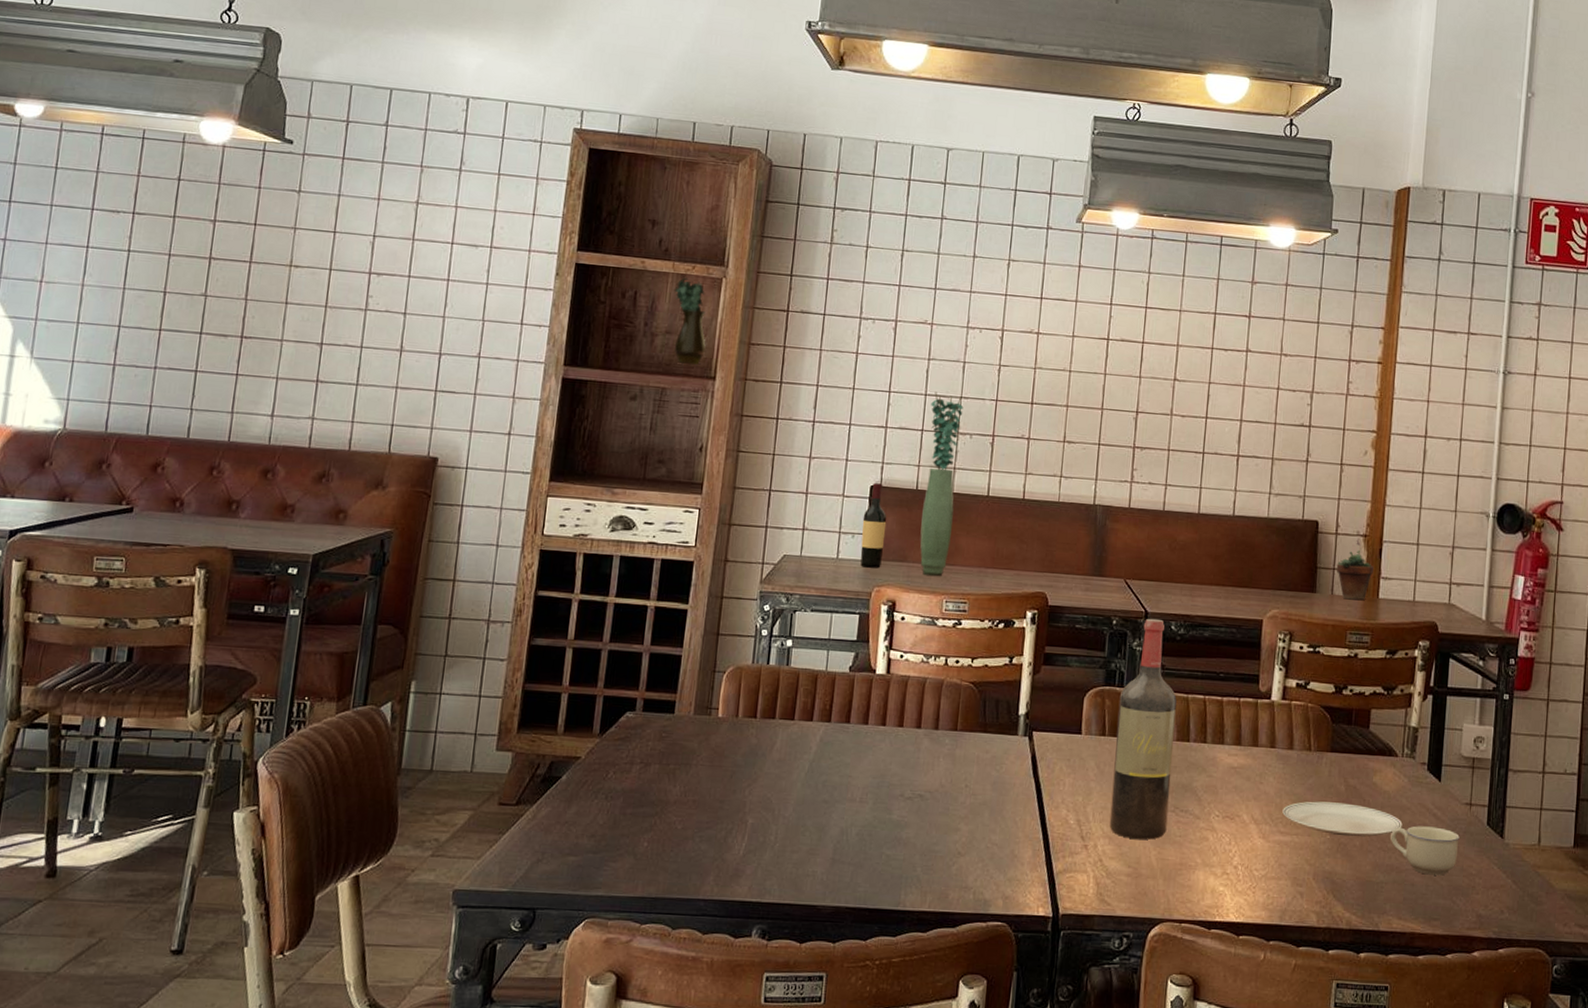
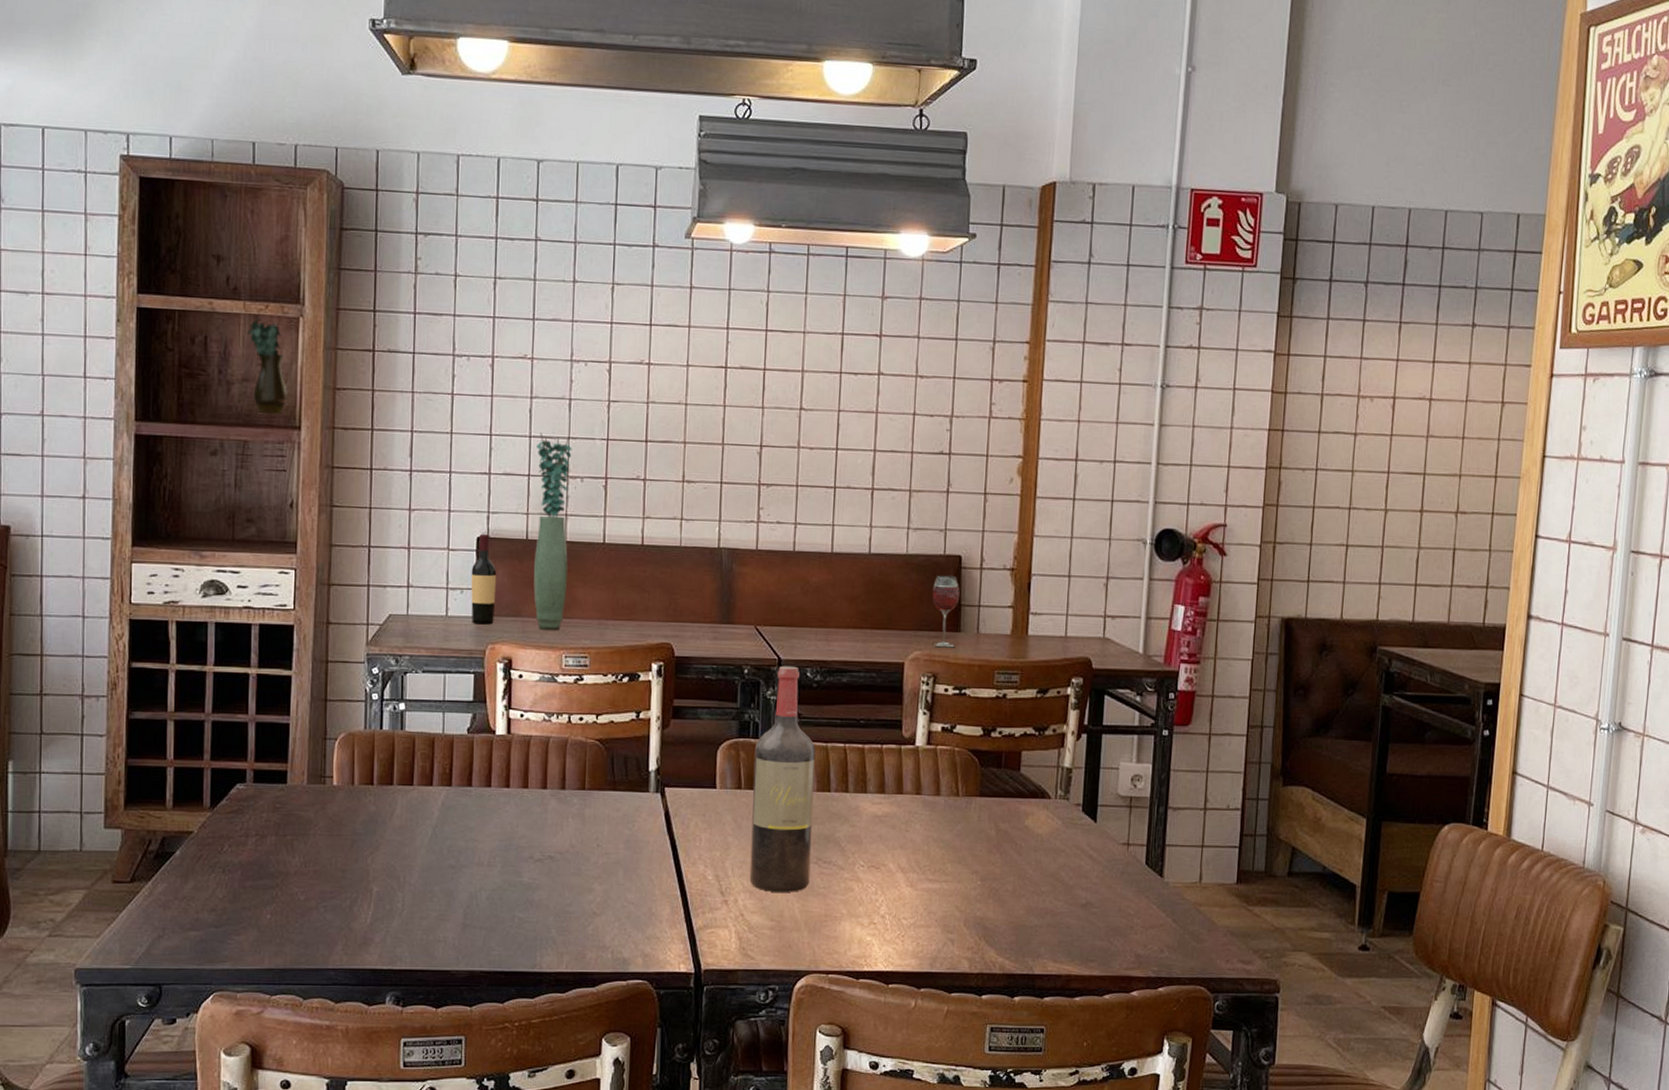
plate: present [1282,801,1403,837] -> none [930,847,1057,882]
wineglass: none [1289,538,1317,608] -> present [931,575,960,648]
succulent plant: present [1336,538,1374,600] -> none [981,572,1022,638]
cup: present [1390,825,1460,876] -> none [1044,868,1117,917]

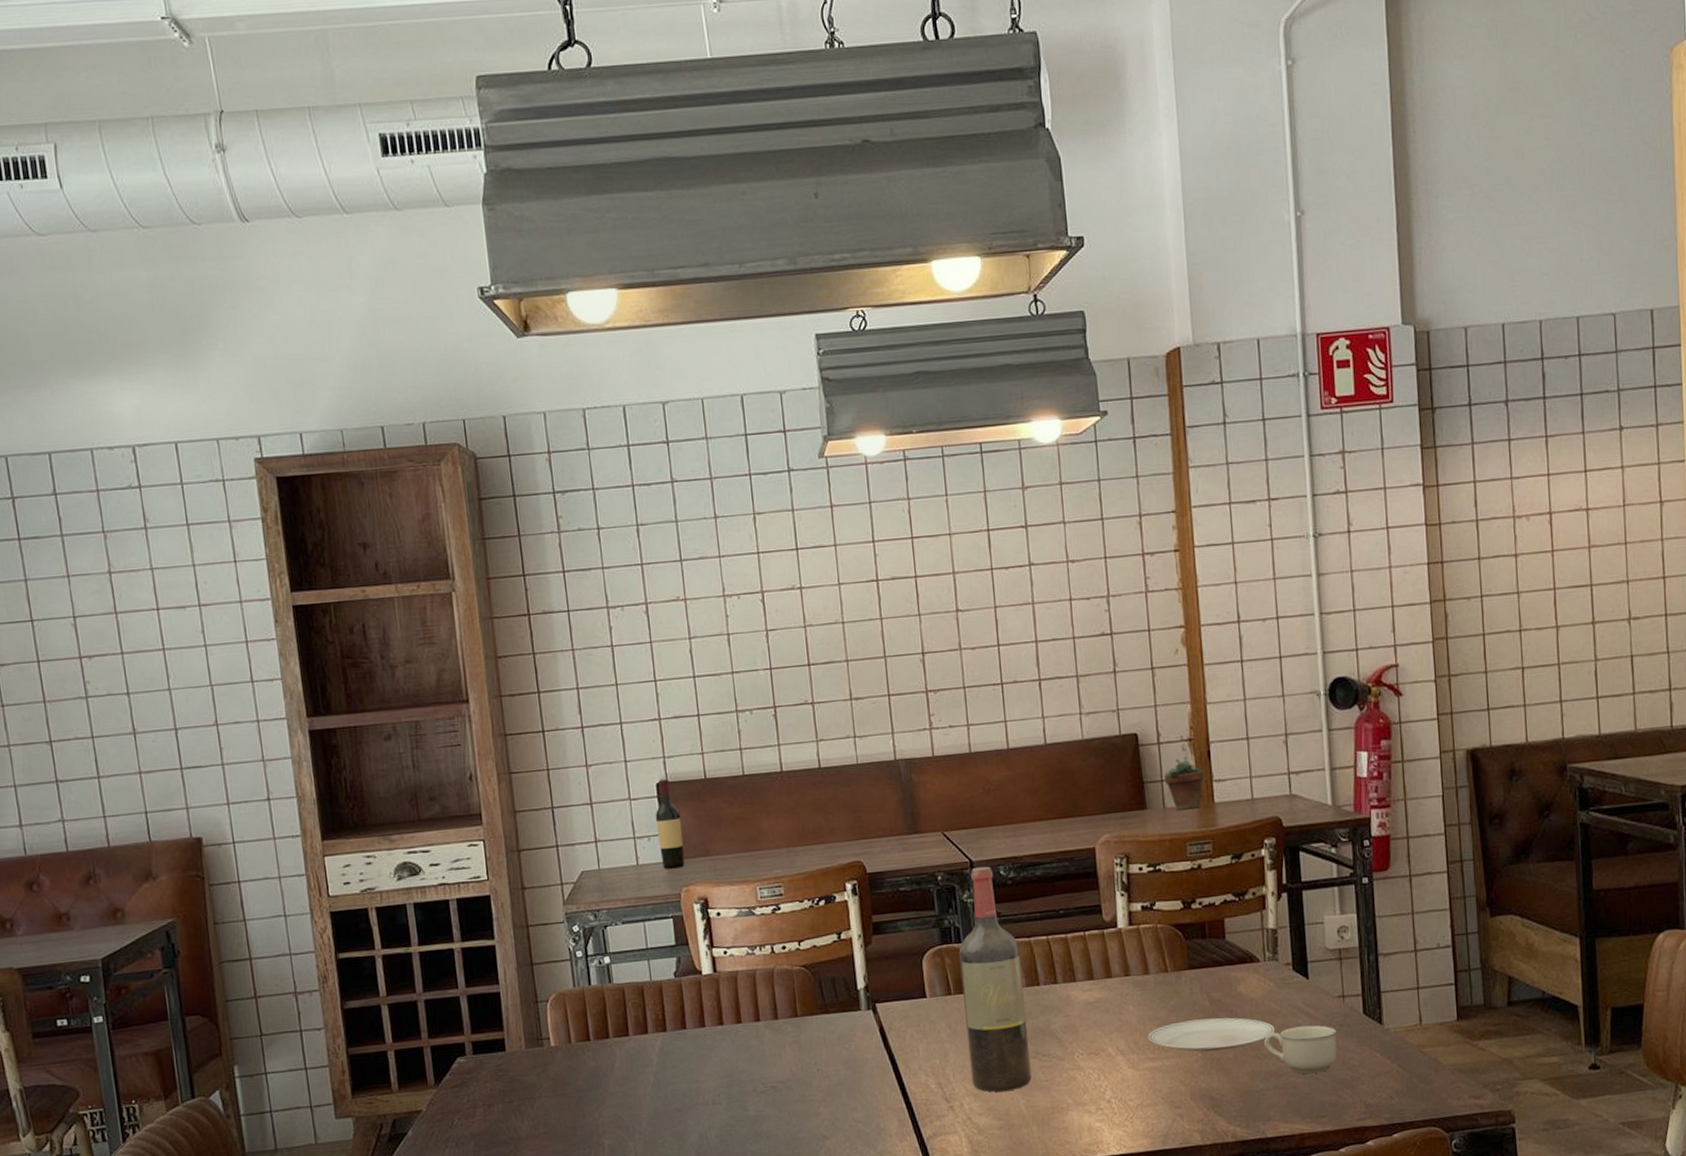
vase: present [247,315,287,415] -> none [403,597,452,692]
vase: present [533,433,572,631] -> none [702,671,753,867]
plate: none [930,847,1057,882] -> present [1148,1017,1275,1052]
wineglass: present [931,575,960,648] -> none [1112,754,1144,828]
succulent plant: none [981,572,1022,638] -> present [1164,743,1204,810]
cup: none [1044,868,1117,917] -> present [1264,1025,1338,1074]

